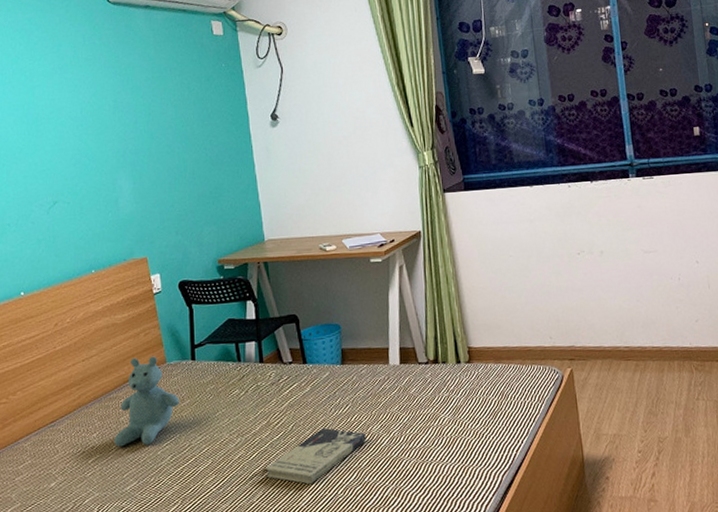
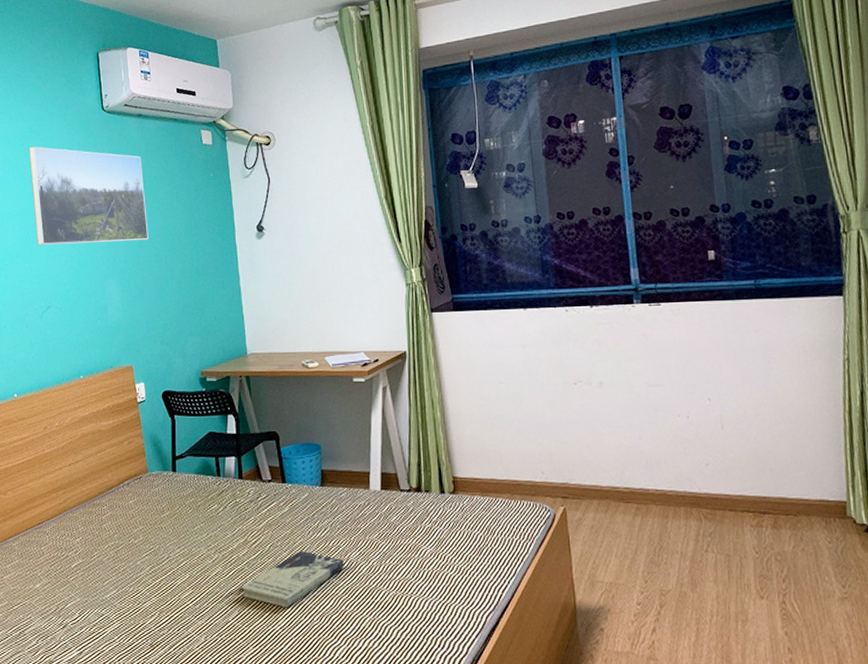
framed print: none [28,38,160,140] -> present [28,146,149,245]
stuffed bear: present [114,356,179,447] -> none [96,465,159,554]

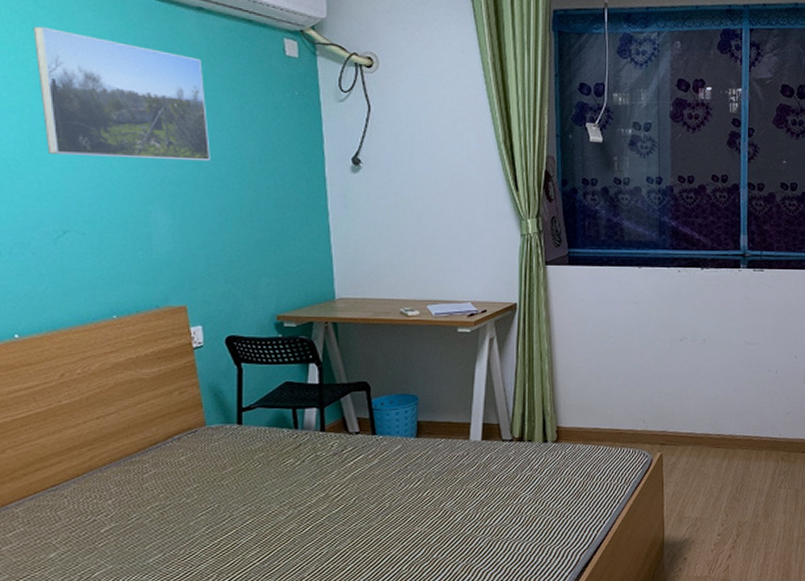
book: present [241,551,344,608] -> none [319,503,438,560]

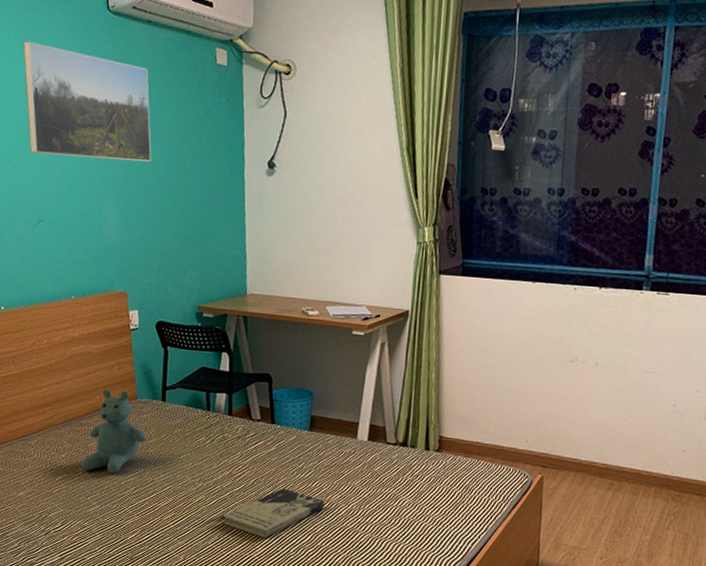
stuffed bear: none [135,417,220,516] -> present [81,389,147,474]
book: none [319,503,438,560] -> present [222,488,325,538]

